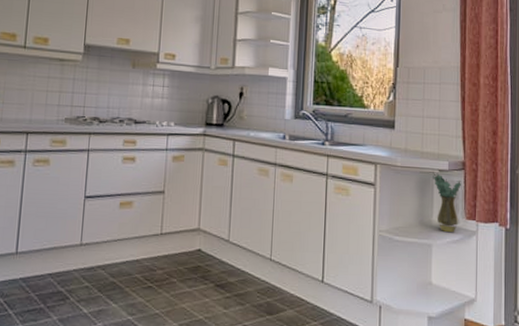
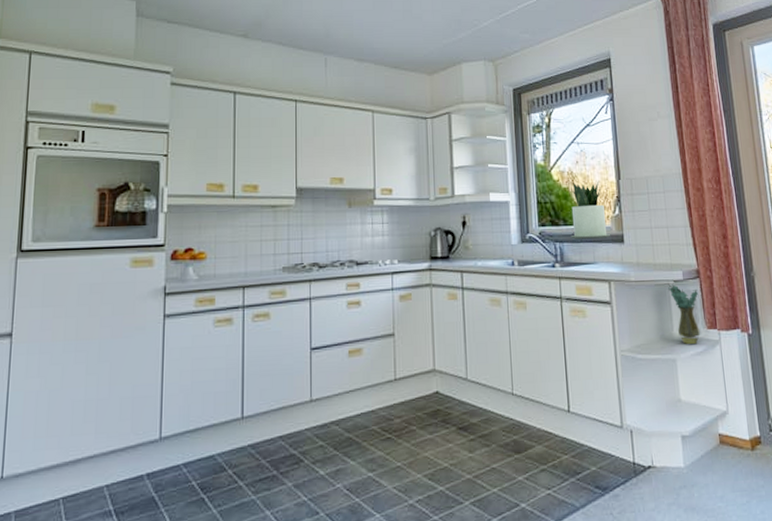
planter: none [343,66,382,123] -> present [571,182,610,239]

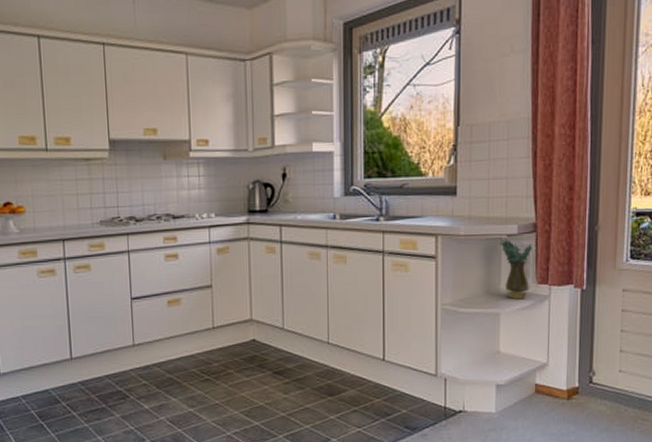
planter: present [571,182,610,239] -> none [398,129,442,192]

